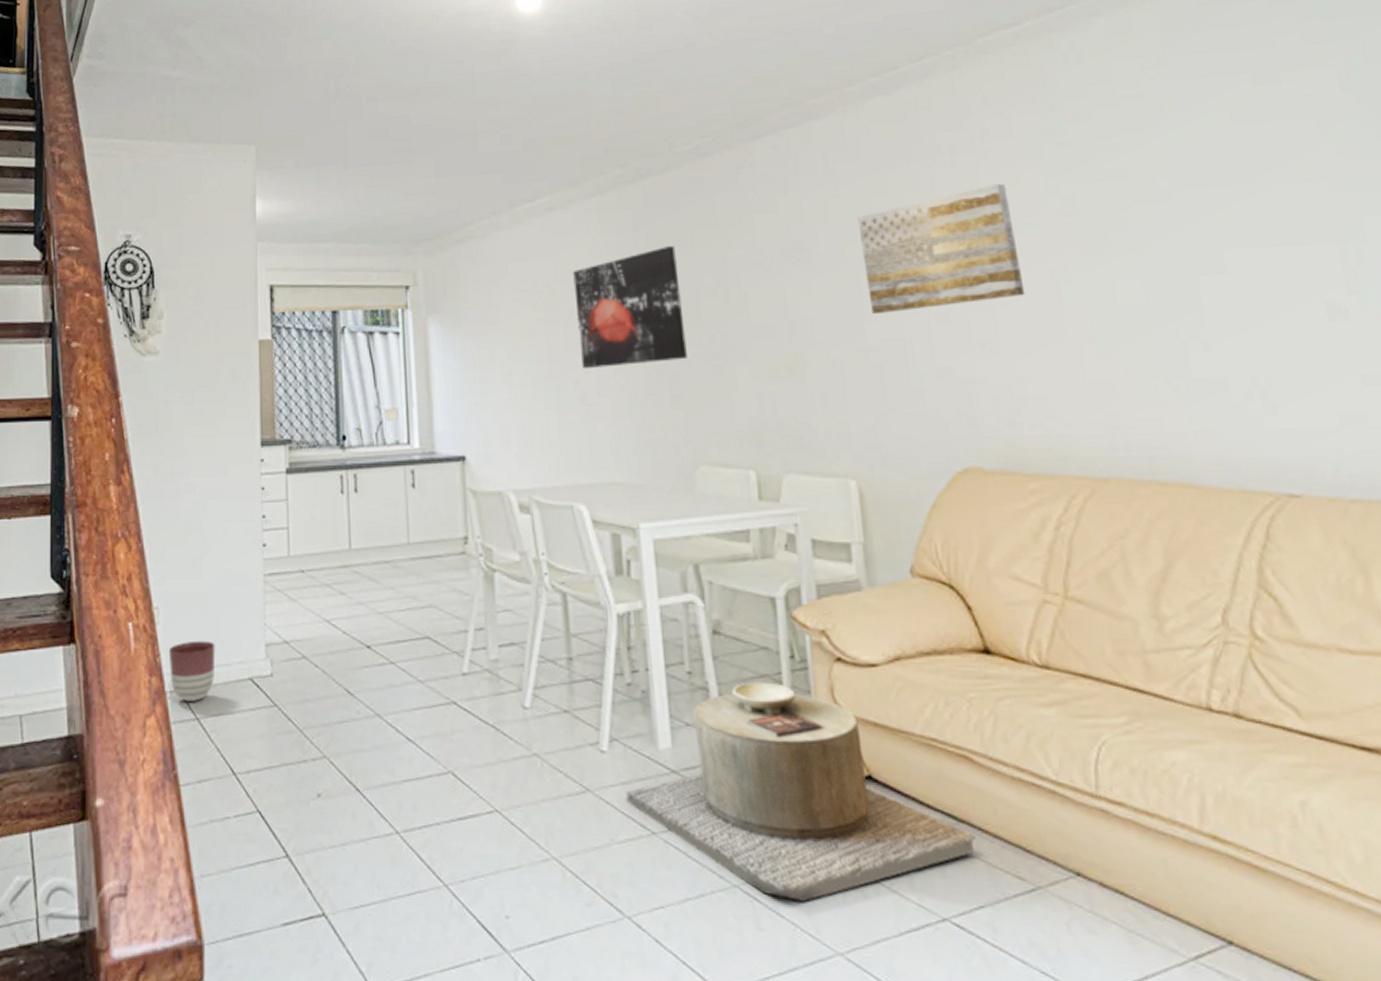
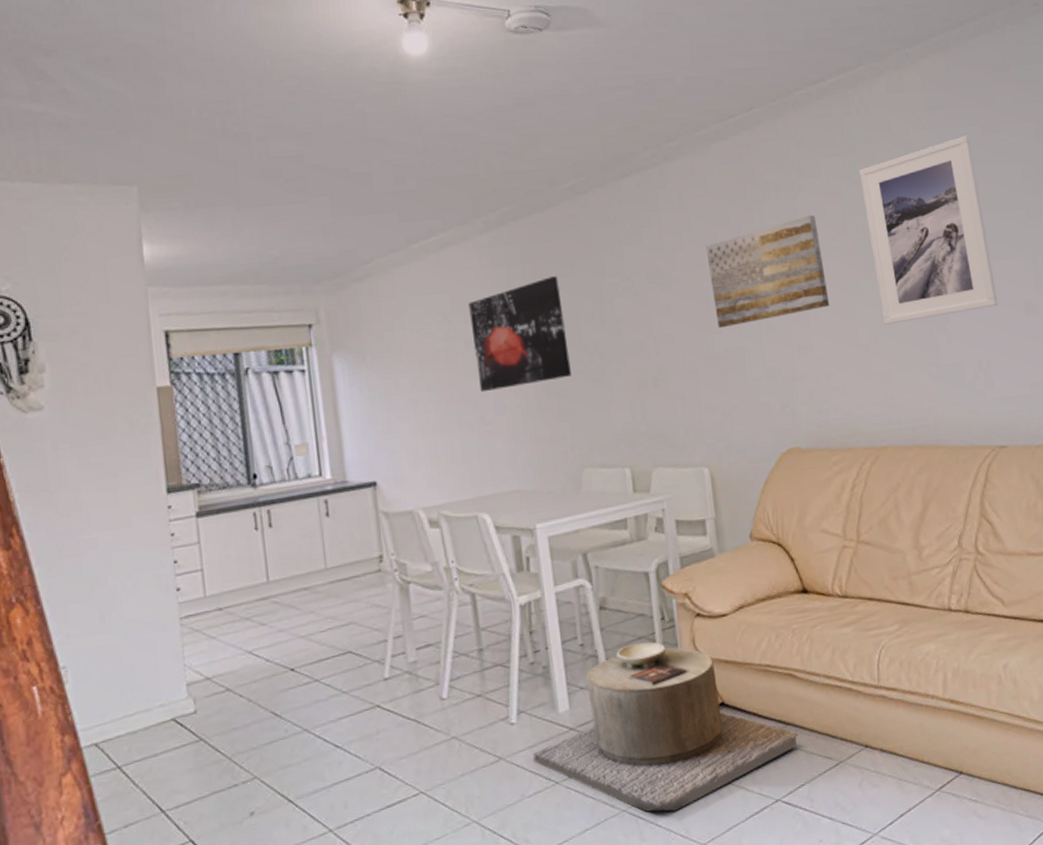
planter: present [168,640,216,701] -> none [80,690,134,753]
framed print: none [1068,86,1282,322] -> present [859,135,998,325]

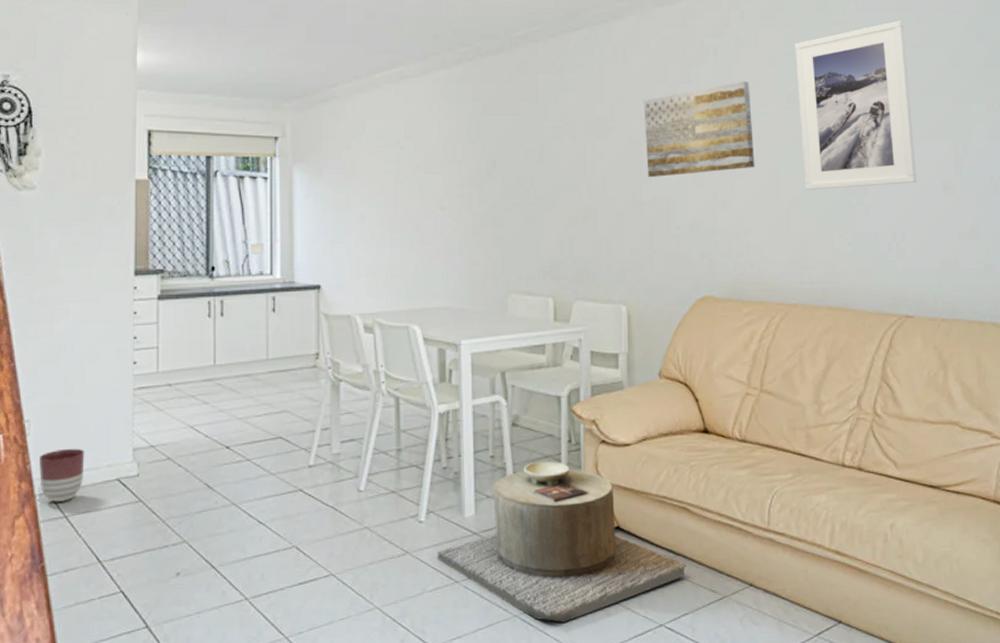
planter: none [80,690,134,753] -> present [38,448,85,502]
wall art: present [468,276,571,393] -> none [420,115,507,214]

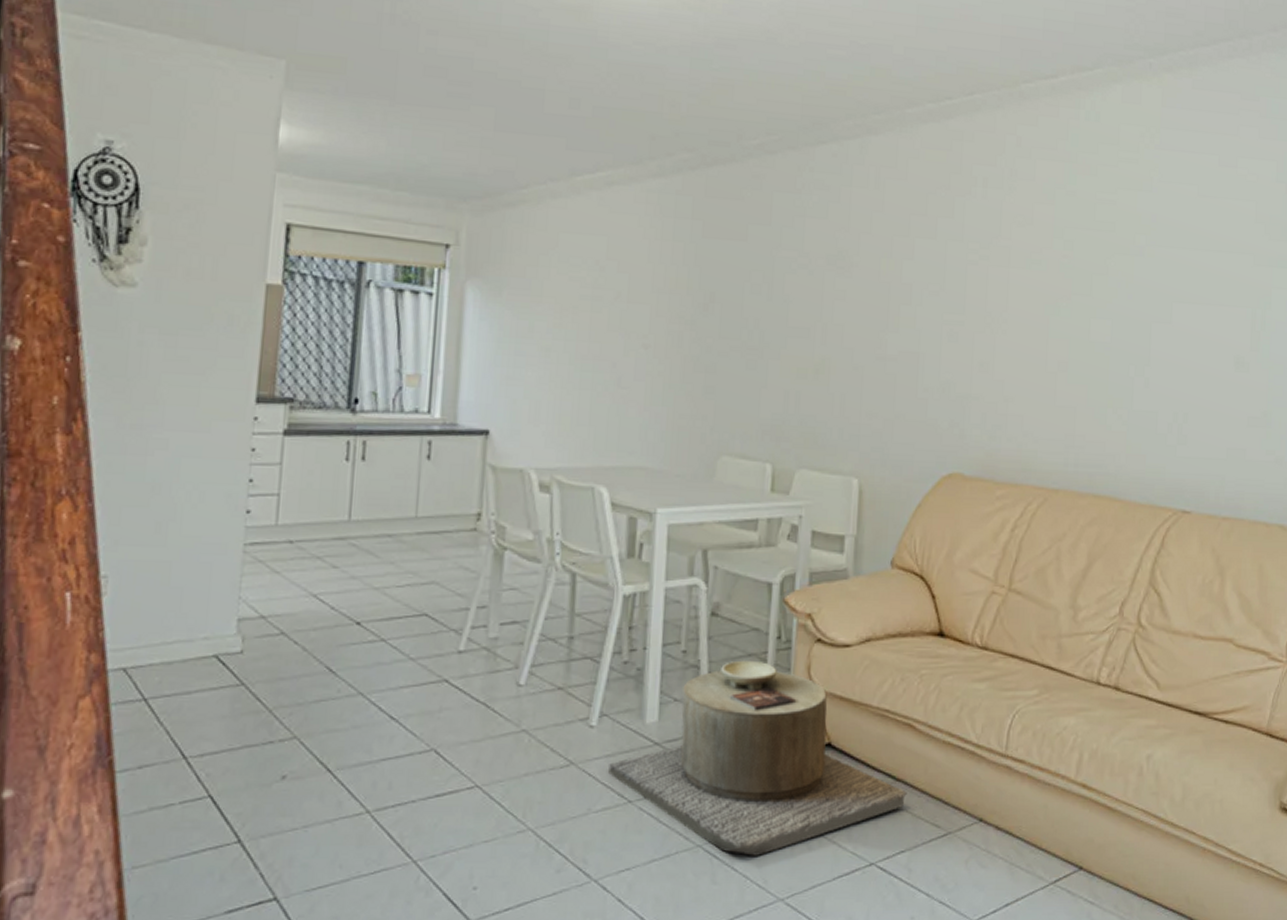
planter: present [38,448,85,502] -> none [114,614,176,680]
wall art: present [643,81,755,178] -> none [895,220,1023,328]
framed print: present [795,20,916,190] -> none [1077,163,1206,356]

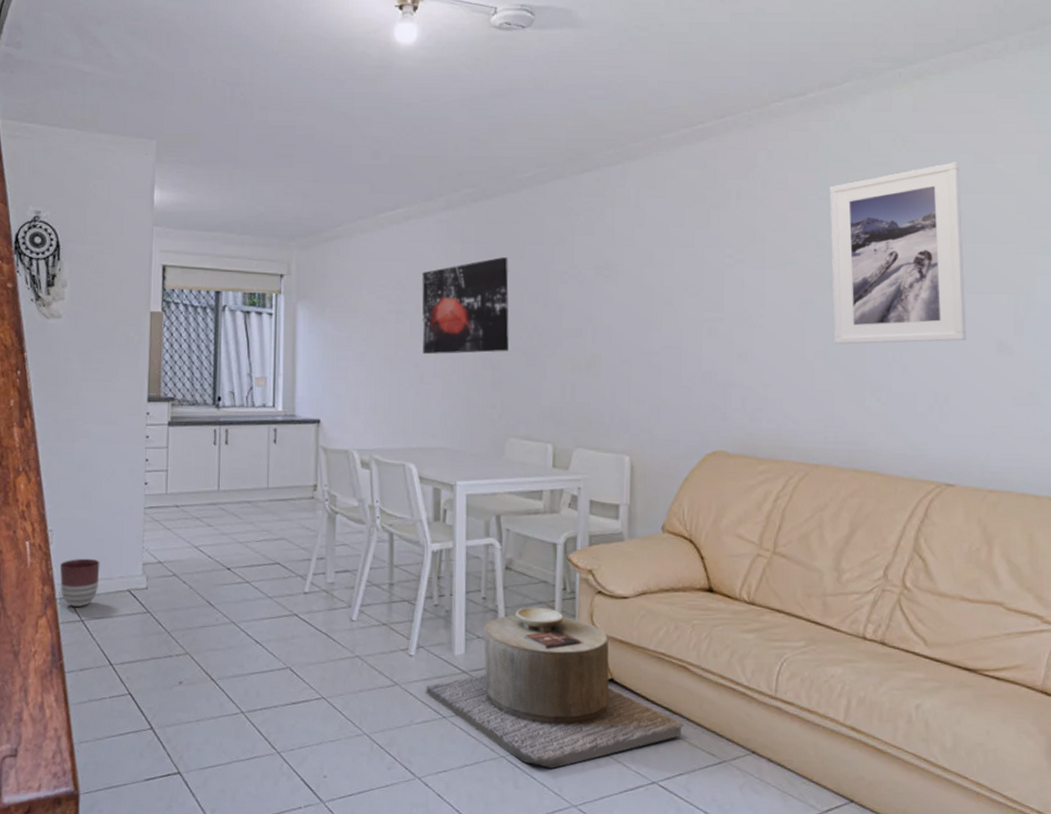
planter: none [114,614,176,680] -> present [59,558,100,607]
wall art: none [622,238,729,353] -> present [421,257,509,355]
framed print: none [1077,163,1206,356] -> present [829,162,966,344]

